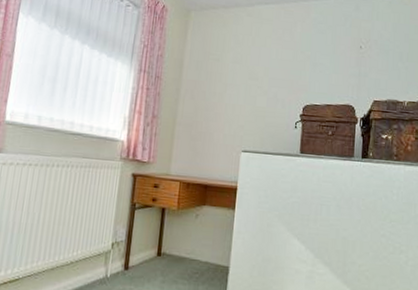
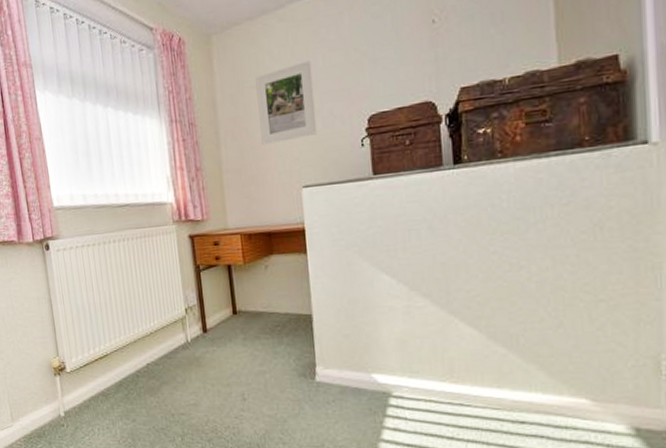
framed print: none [215,50,267,111] -> present [255,61,318,145]

